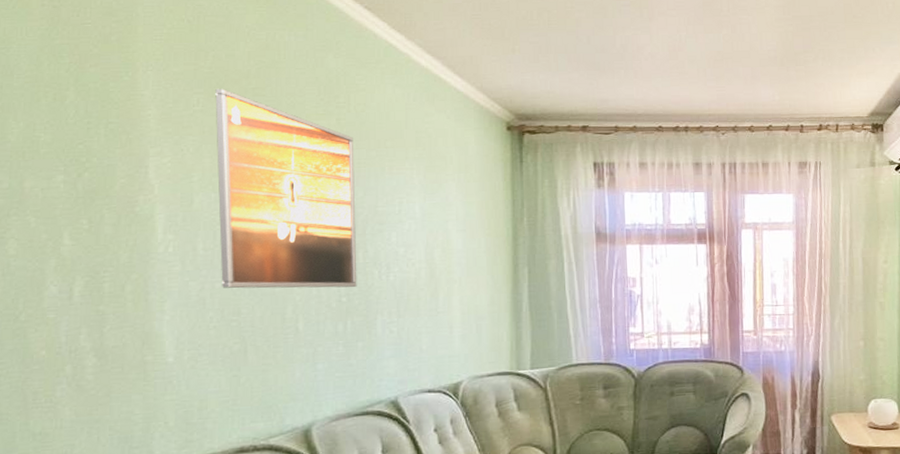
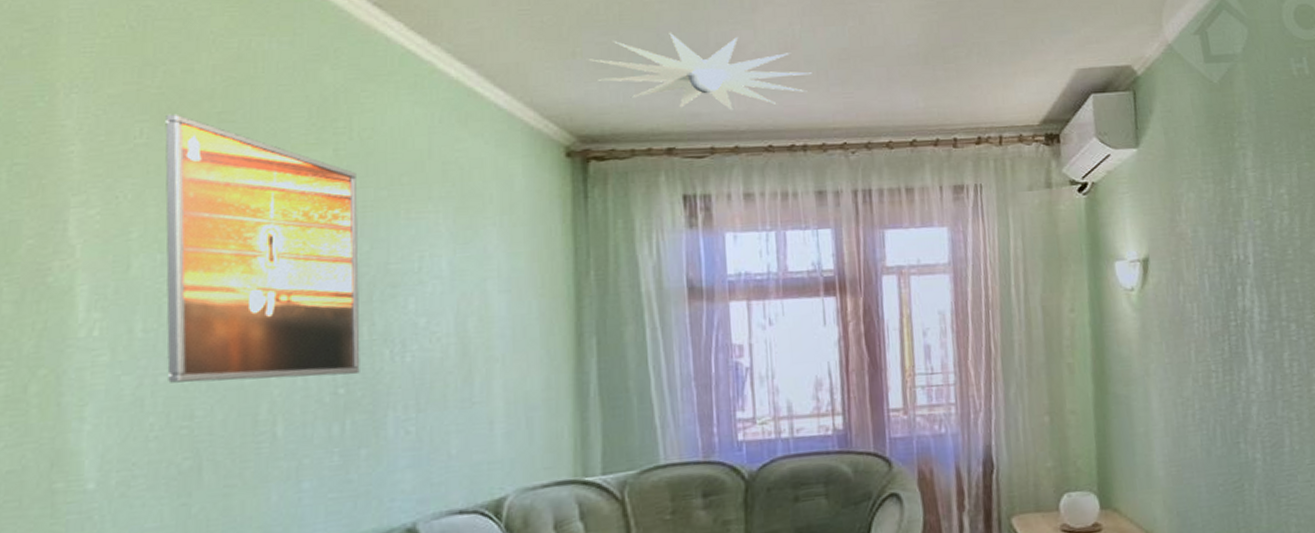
ceiling light: none [523,35,694,97] -> present [586,32,812,110]

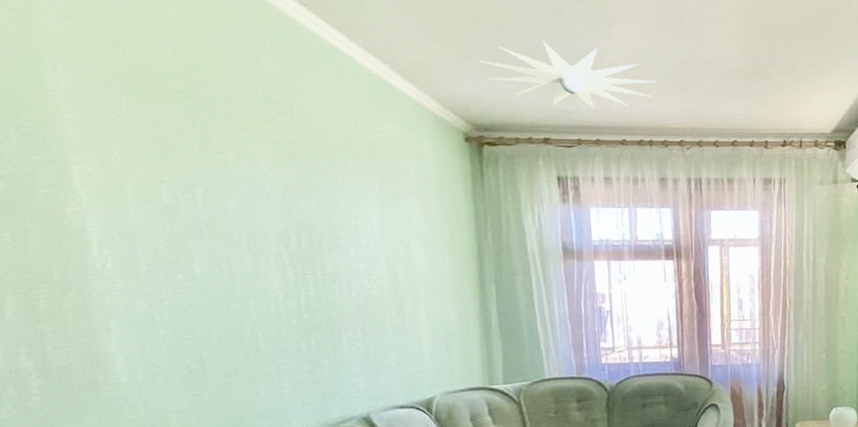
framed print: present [165,113,360,383] -> none [139,90,318,306]

